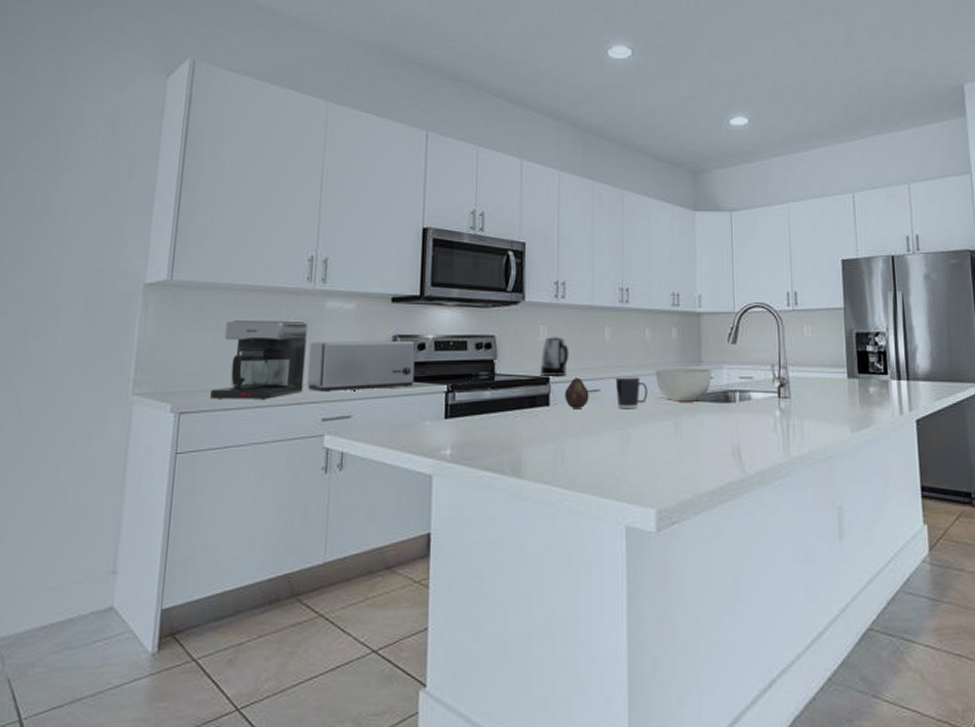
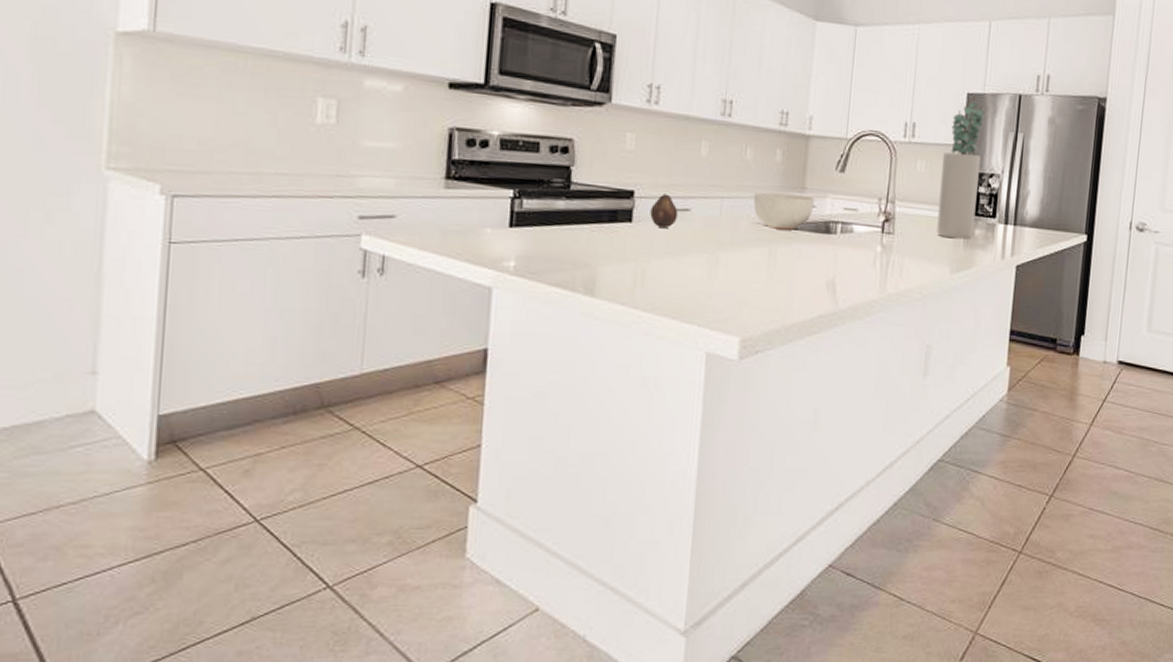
coffee maker: present [210,320,308,401] -> none [213,90,340,190]
toaster: present [306,340,415,393] -> none [339,126,477,189]
kettle: present [541,337,569,376] -> none [624,146,659,191]
mug: present [615,377,648,408] -> none [708,197,744,232]
vase: none [827,262,868,398] -> present [936,96,985,240]

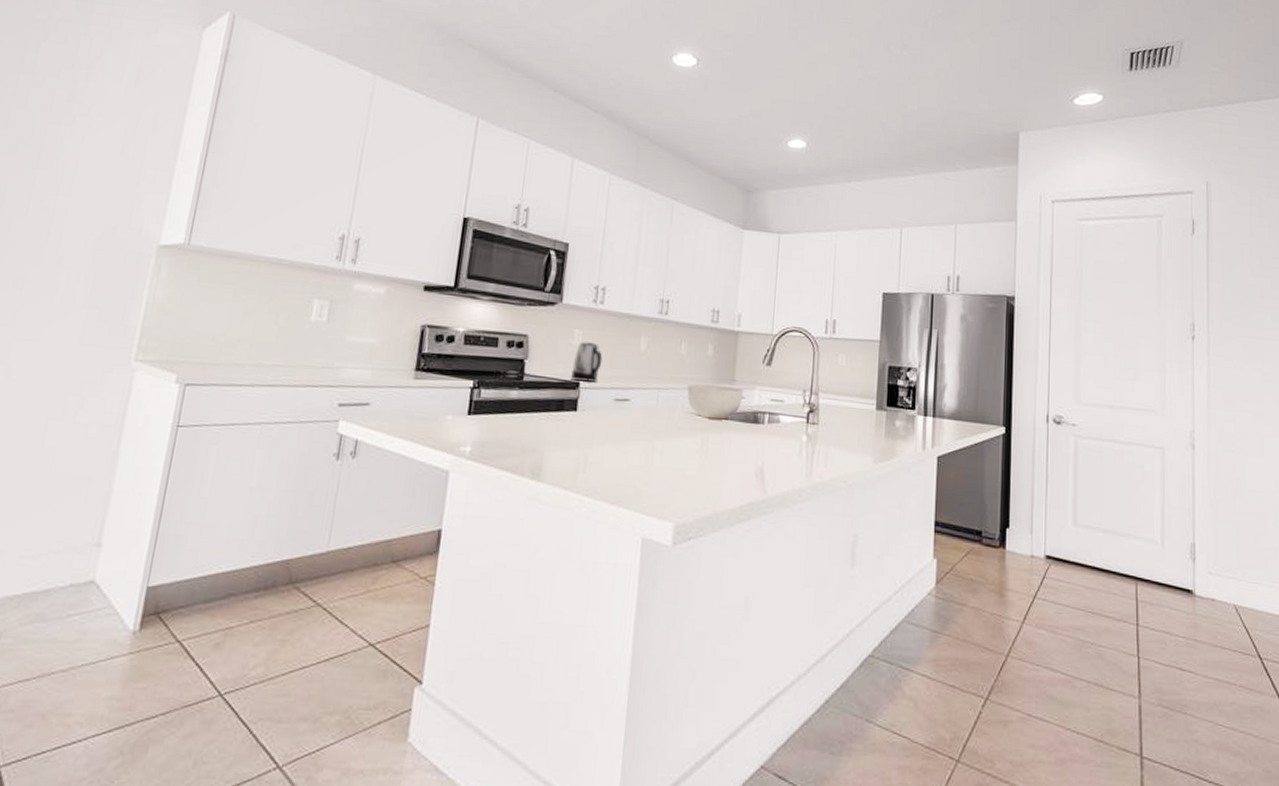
kettle: none [624,146,659,191] -> present [571,341,603,382]
fruit: present [650,194,678,228] -> none [593,385,619,416]
vase: present [936,96,985,240] -> none [858,296,900,431]

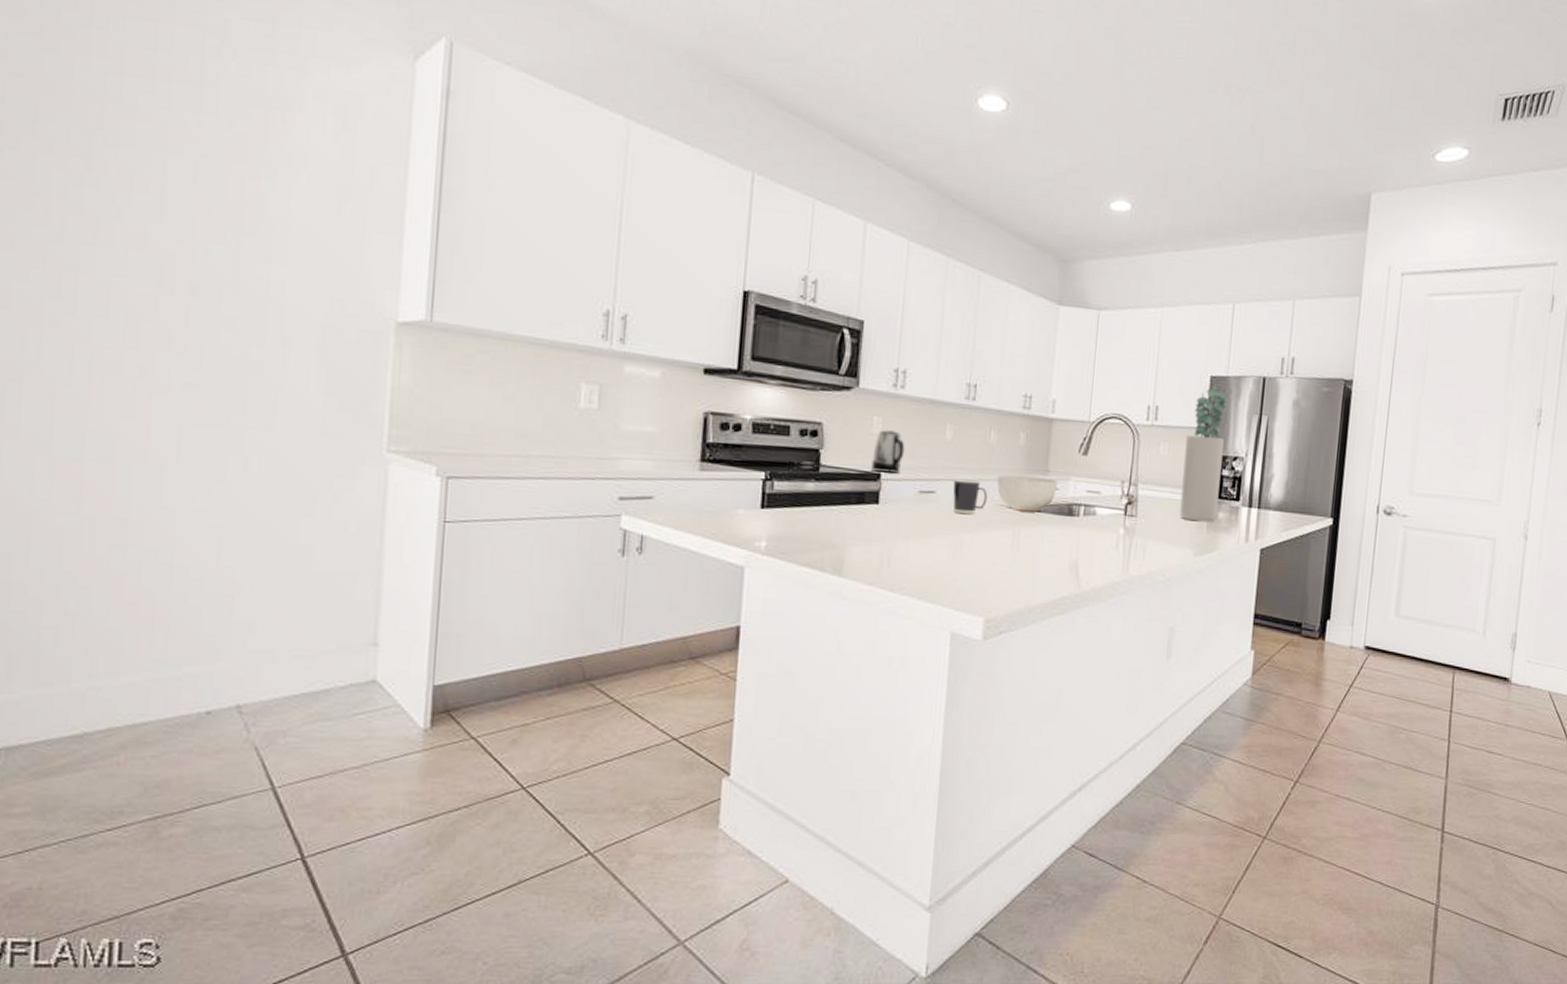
mug: none [645,388,678,421] -> present [952,480,988,514]
vase: none [858,296,900,431] -> present [1179,379,1228,523]

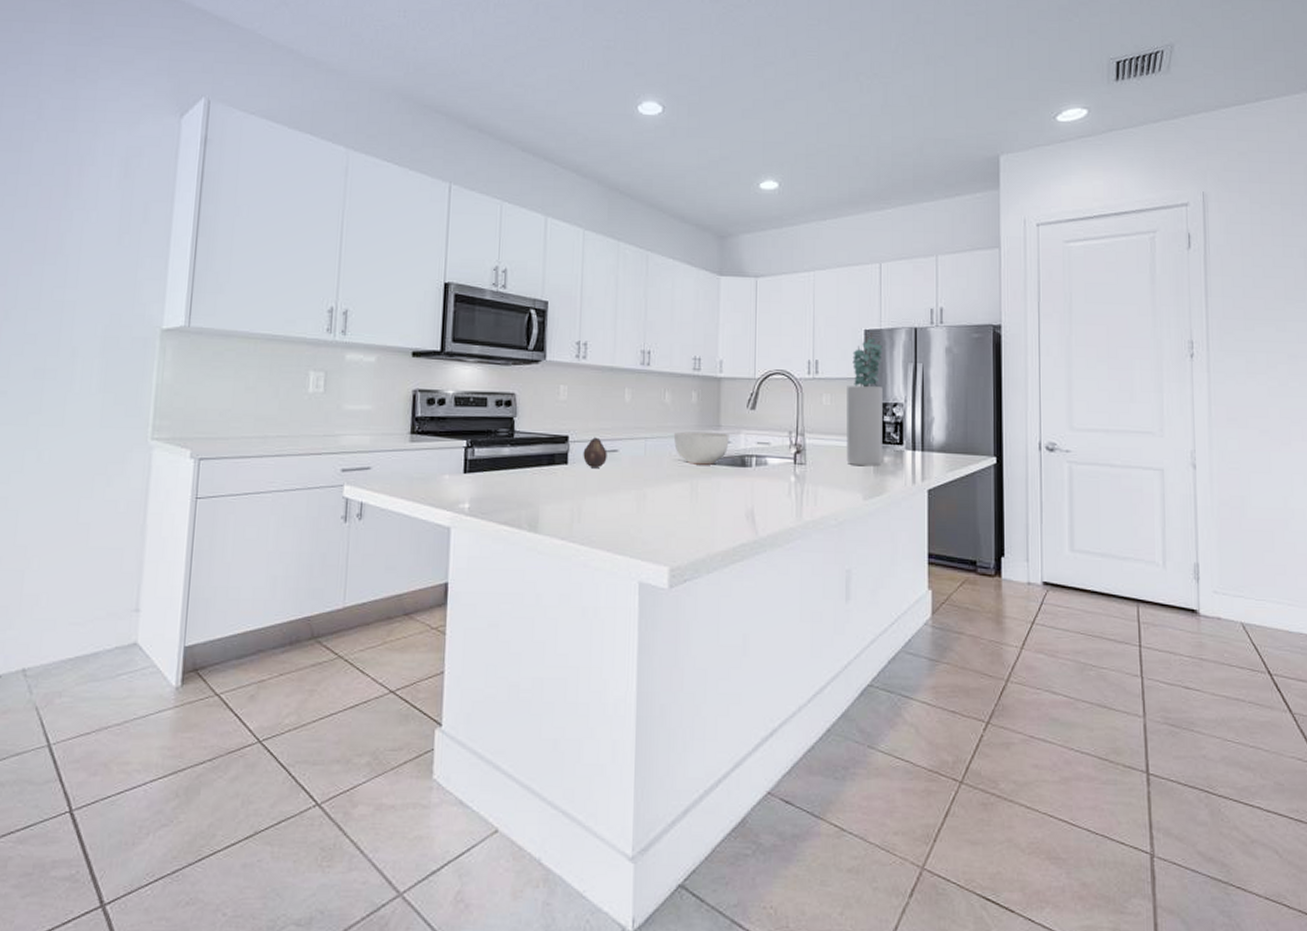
kettle: present [871,430,905,474] -> none [560,397,589,435]
fruit: none [896,476,924,509] -> present [583,437,607,468]
mug: present [952,480,988,514] -> none [633,438,666,469]

